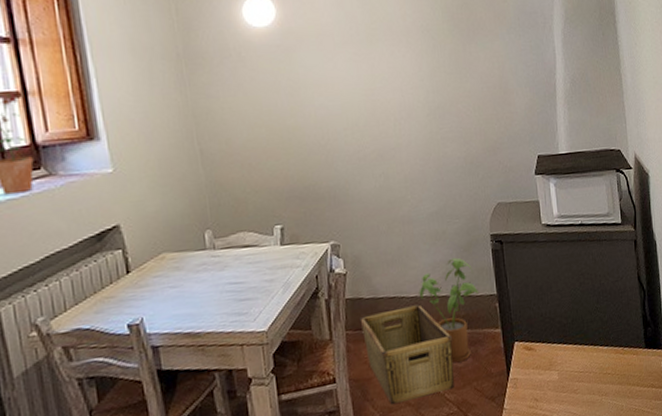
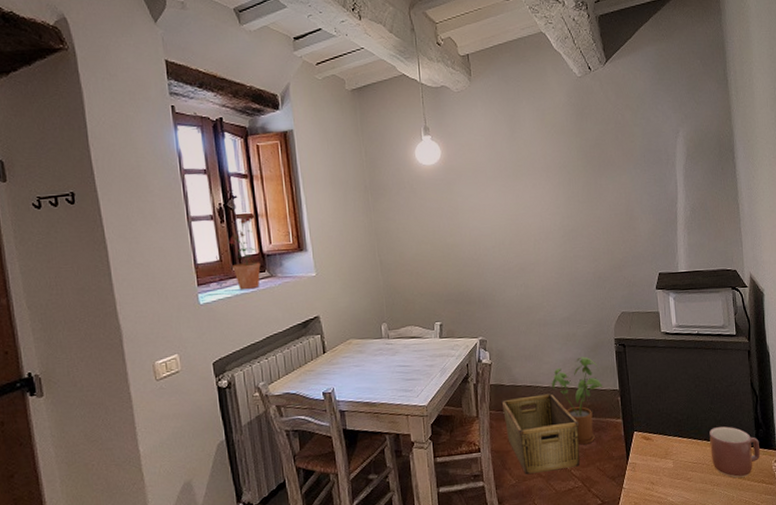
mug: none [596,327,650,385] -> present [709,426,761,478]

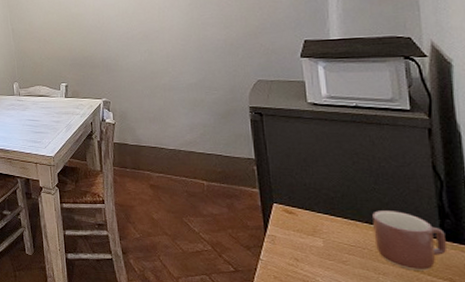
hamper: present [501,393,580,474] -> none [125,156,209,231]
house plant: present [551,356,603,445] -> none [177,122,236,210]

